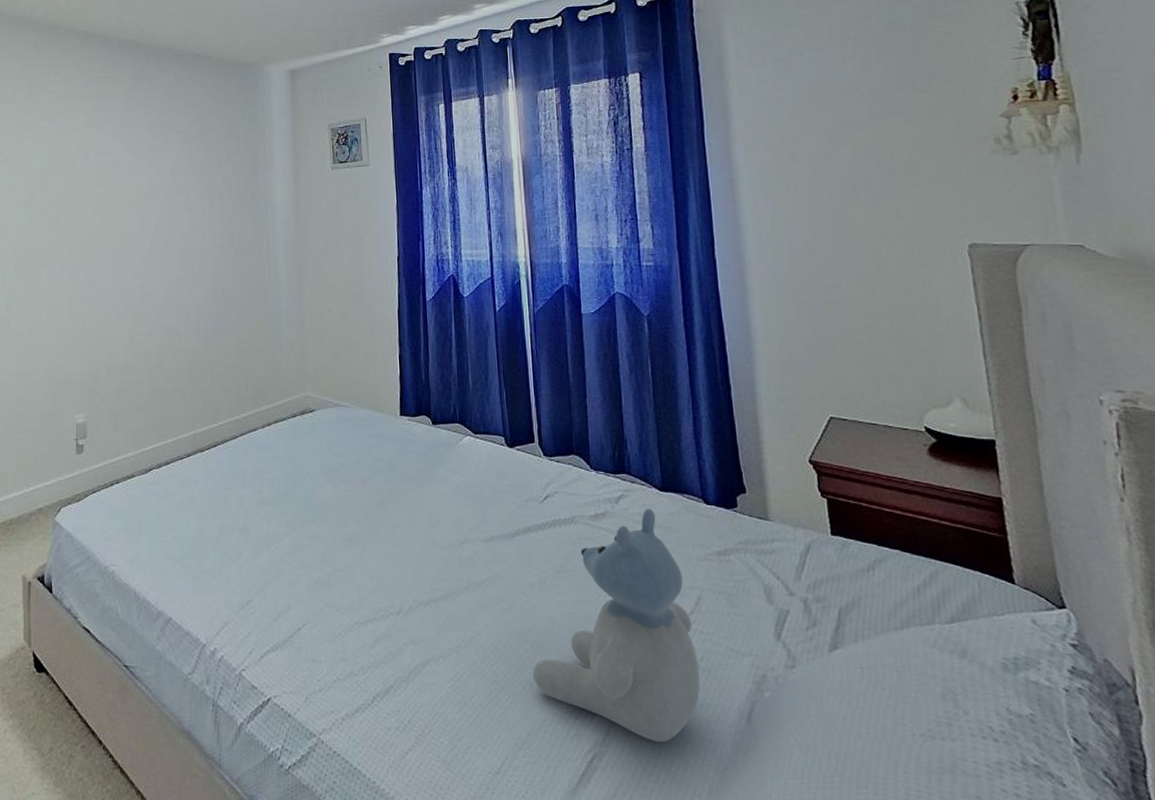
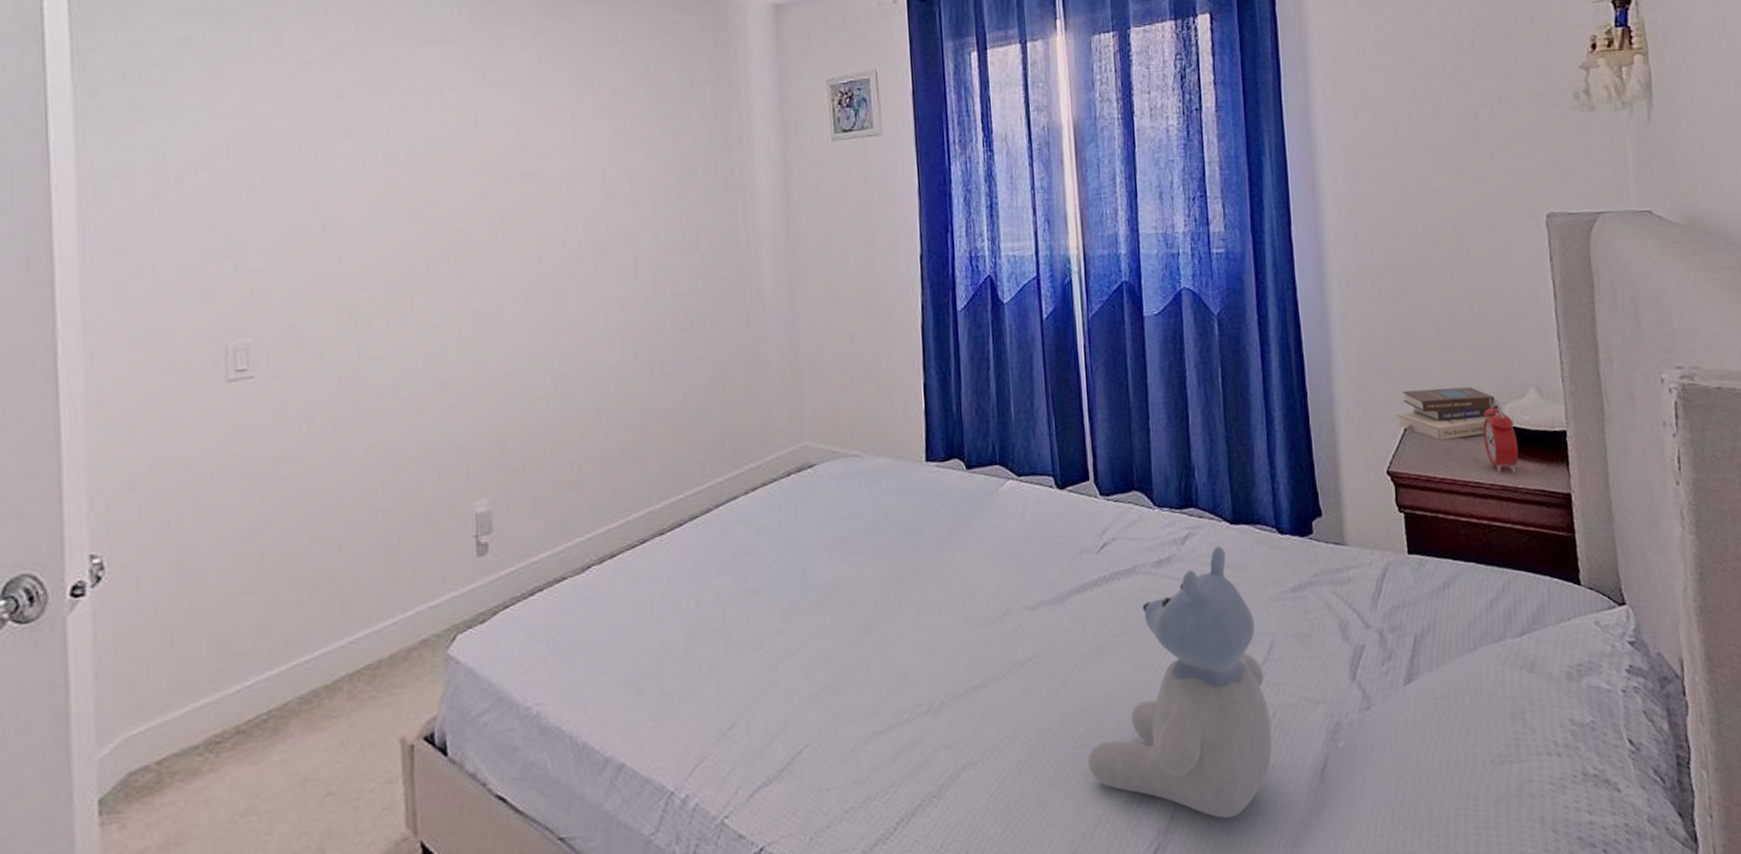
books: none [818,391,939,438] -> present [1396,386,1514,441]
alarm clock: none [906,405,945,475] -> present [1482,398,1519,474]

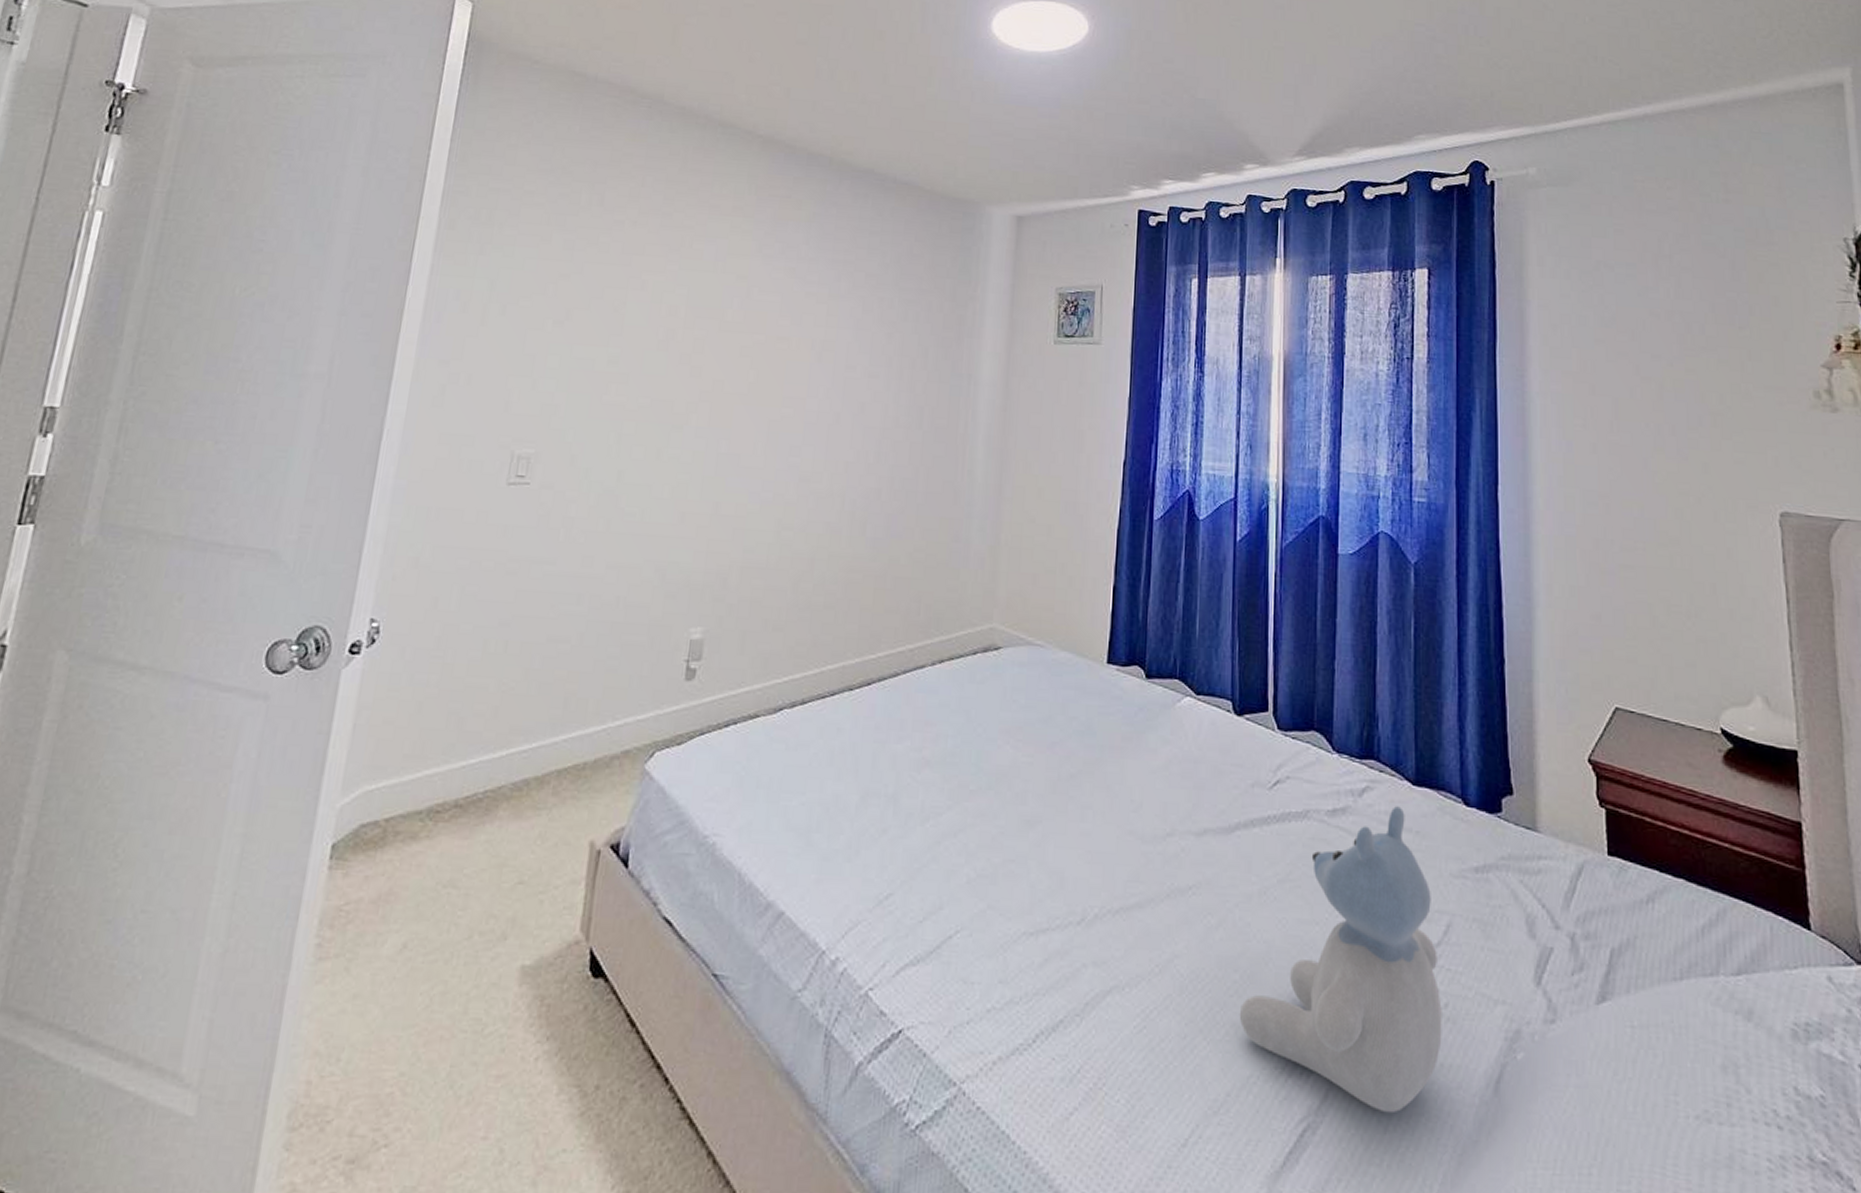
books: present [1396,386,1514,441] -> none [1602,675,1736,739]
alarm clock: present [1482,398,1519,474] -> none [1699,701,1741,789]

